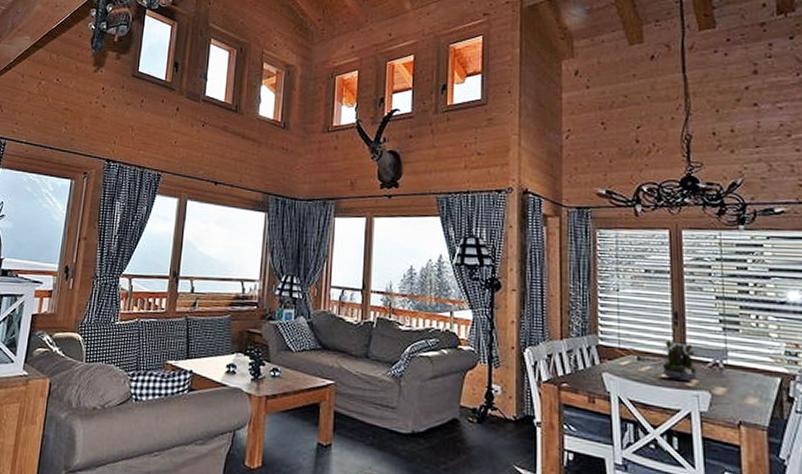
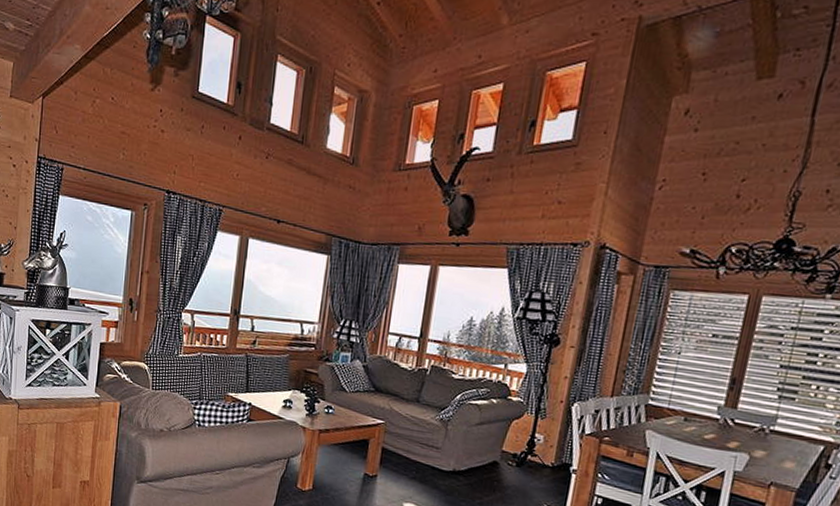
flower arrangement: present [662,341,698,382] -> none [707,405,747,444]

